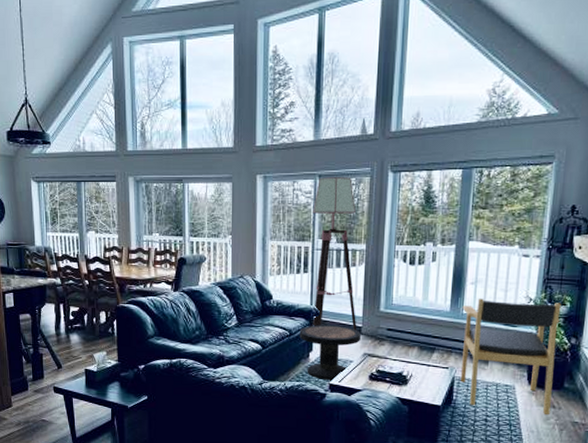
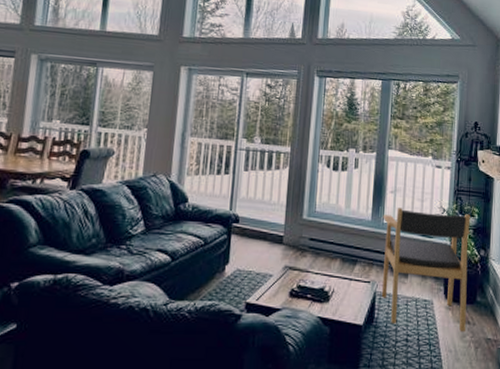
side table: present [299,325,361,380] -> none [215,233,282,298]
floor lamp: present [312,177,357,331] -> none [230,75,282,241]

